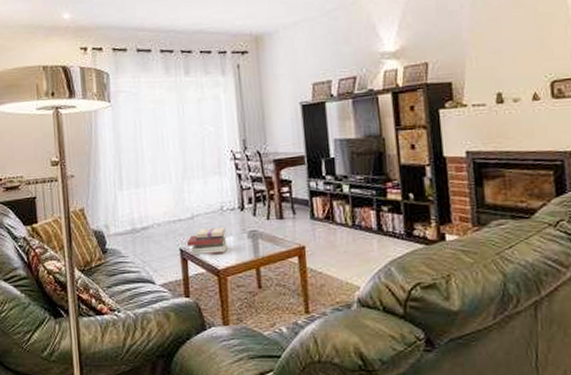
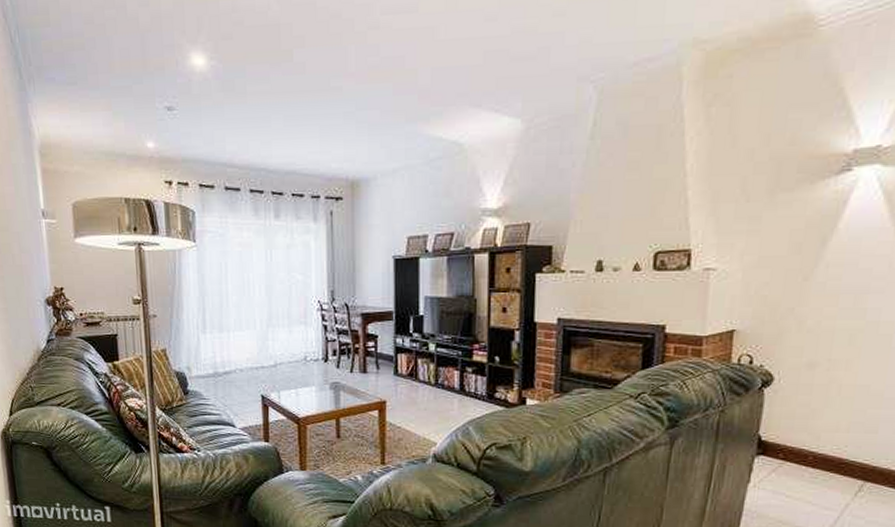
books: present [187,226,229,255] -> none [269,376,310,403]

